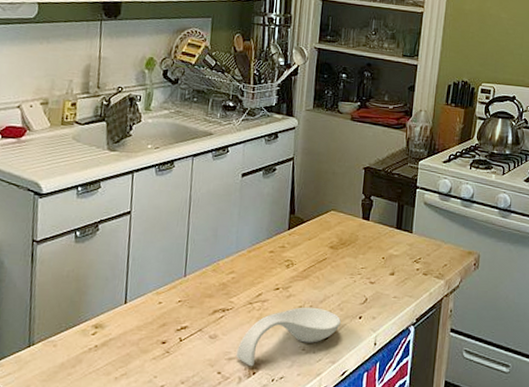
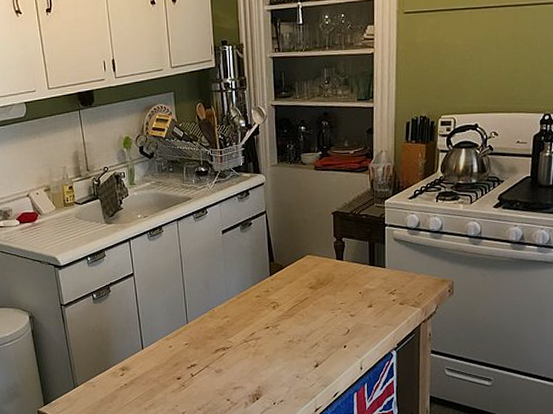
spoon rest: present [236,307,341,367] -> none [240,340,328,394]

